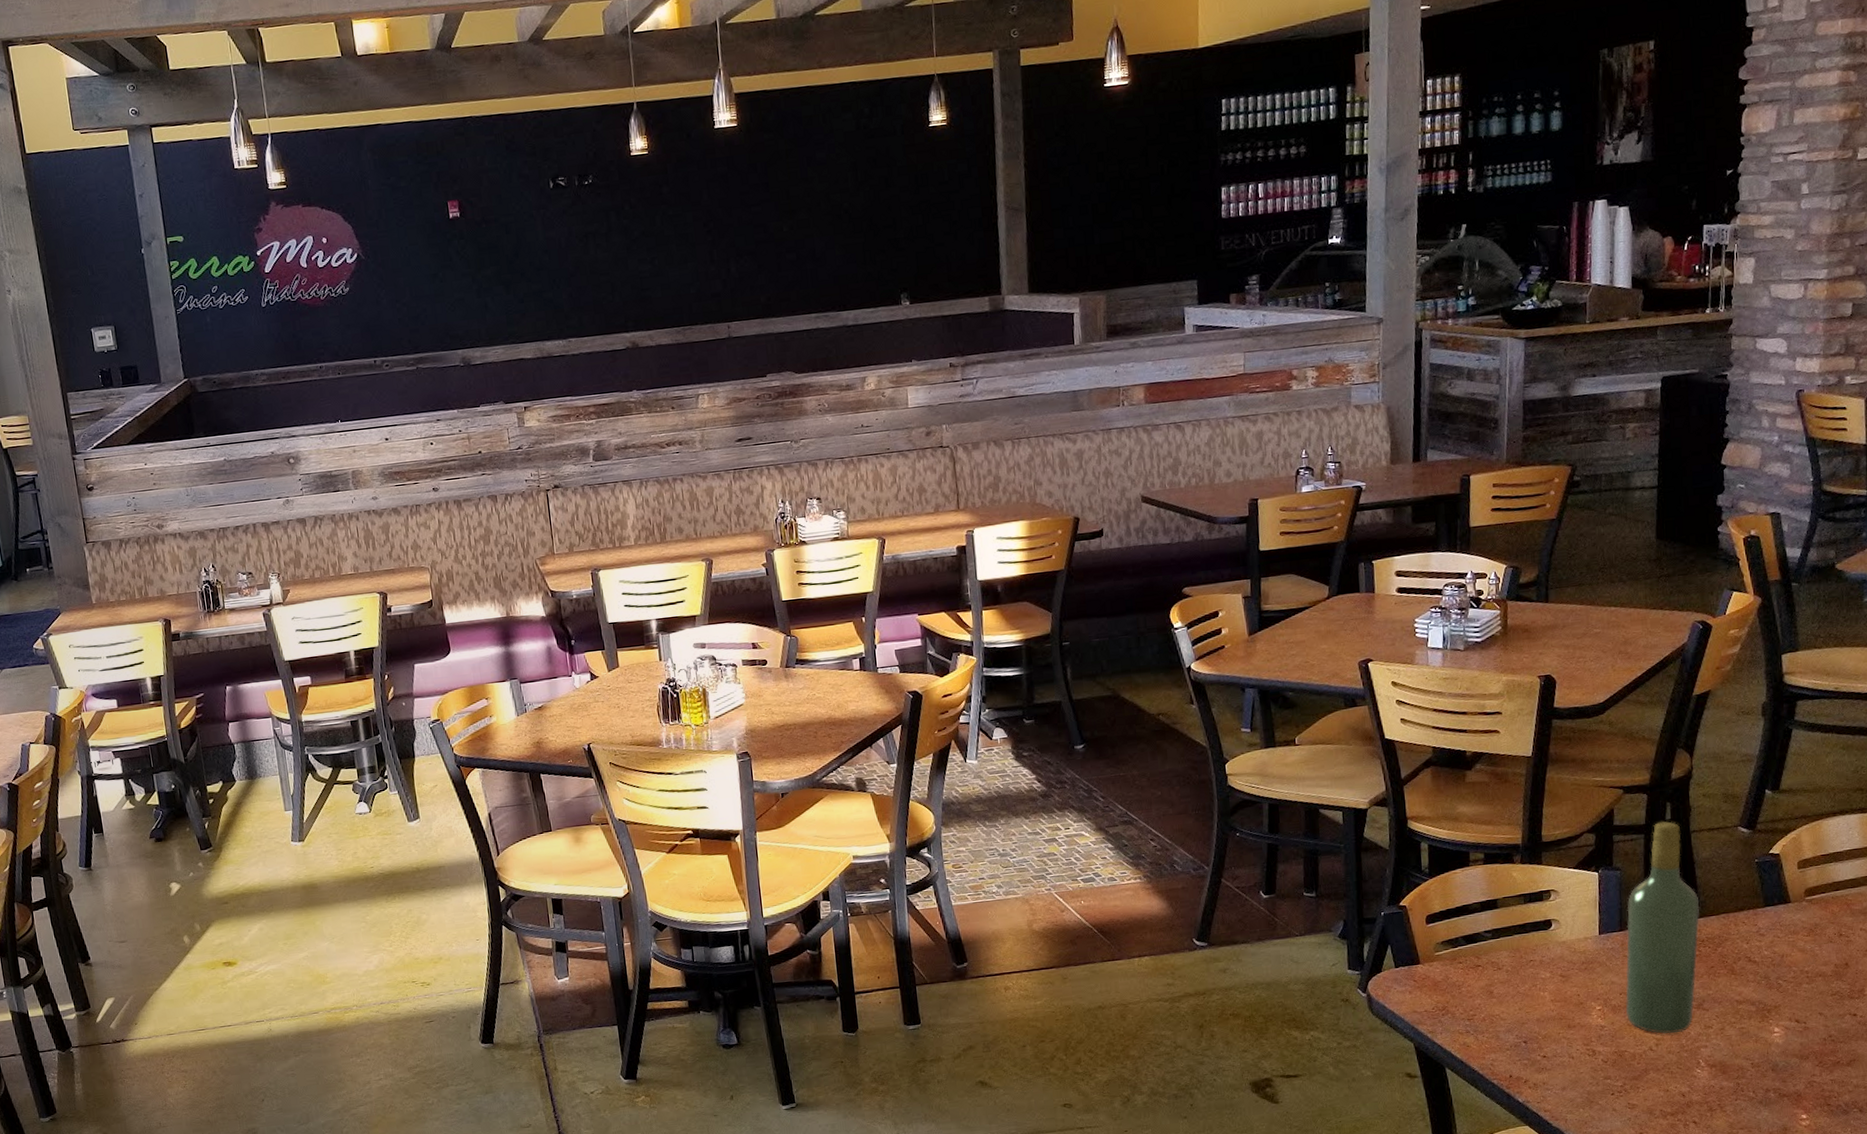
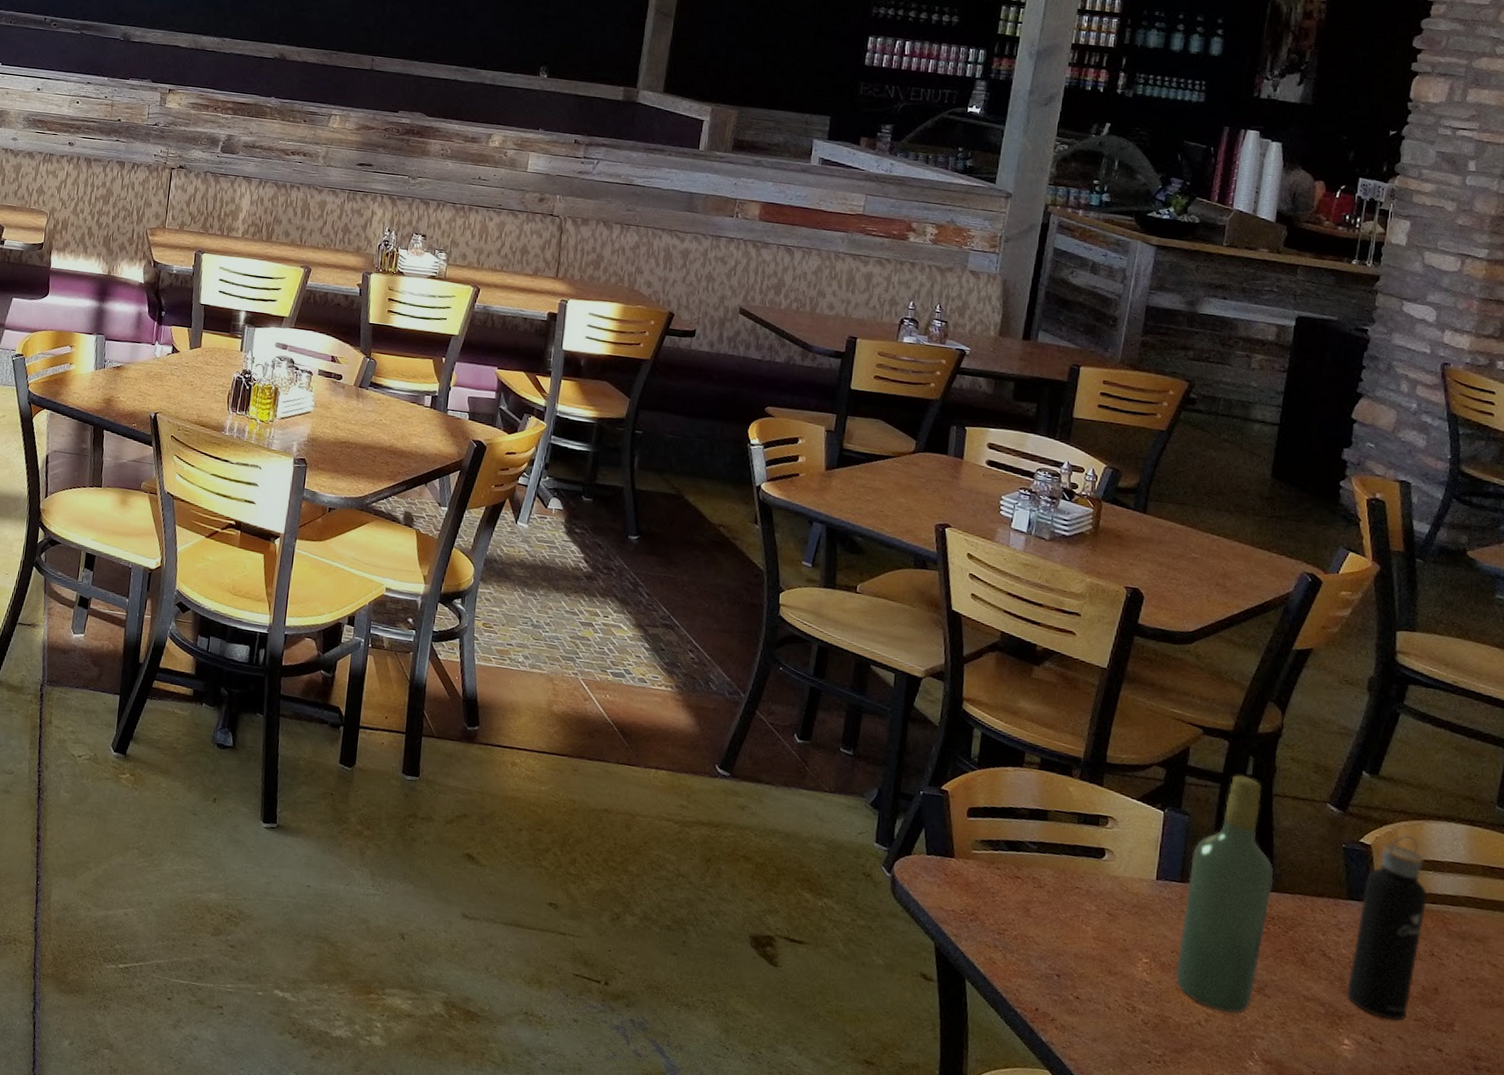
water bottle: none [1772,835,1832,1002] -> present [1347,834,1427,1022]

